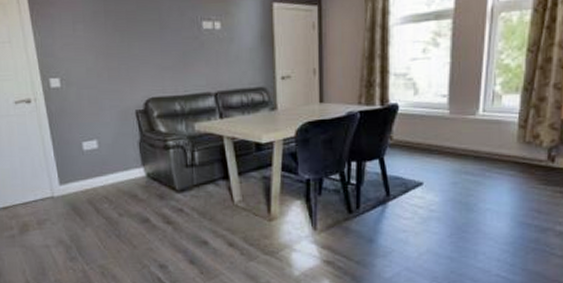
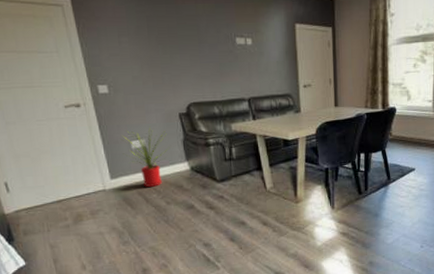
house plant: none [72,127,123,195] -> present [121,128,168,187]

